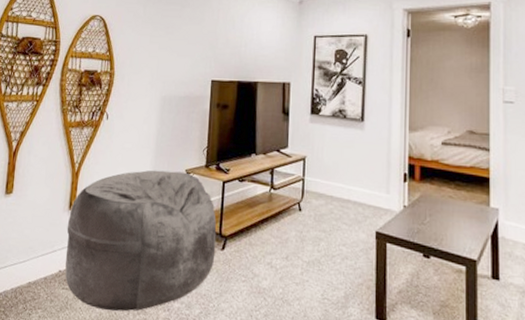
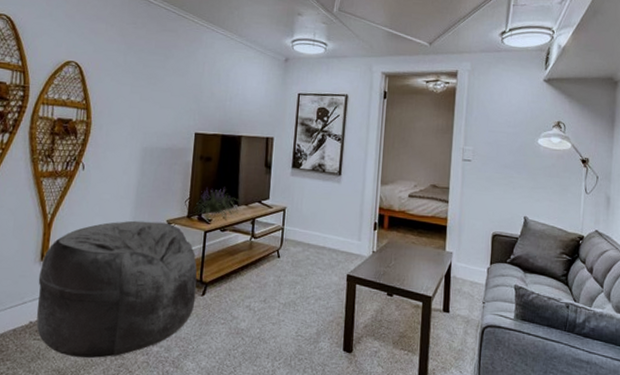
plant: none [211,135,257,173] -> present [193,186,239,223]

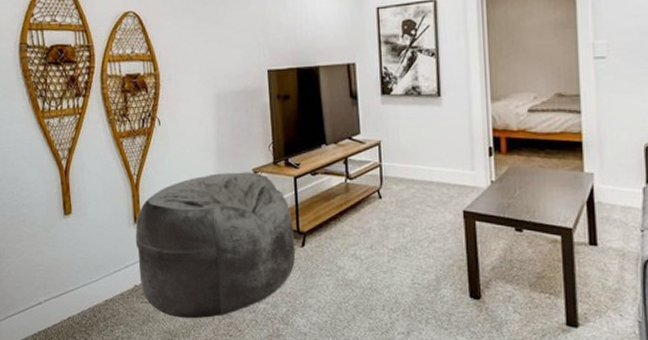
plant: present [193,186,239,223] -> none [278,125,327,167]

